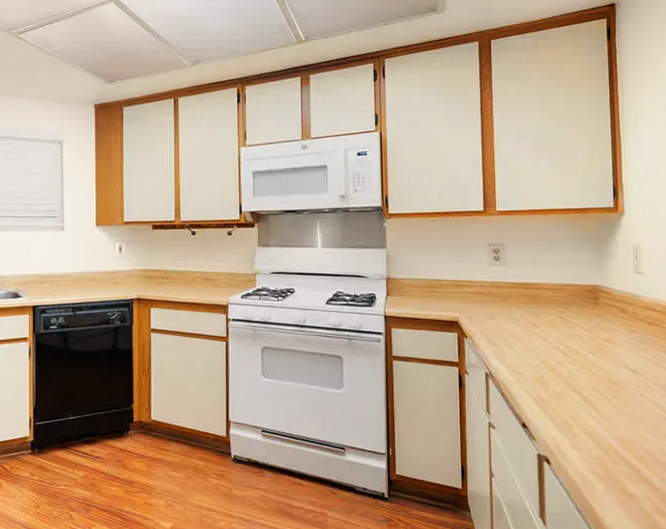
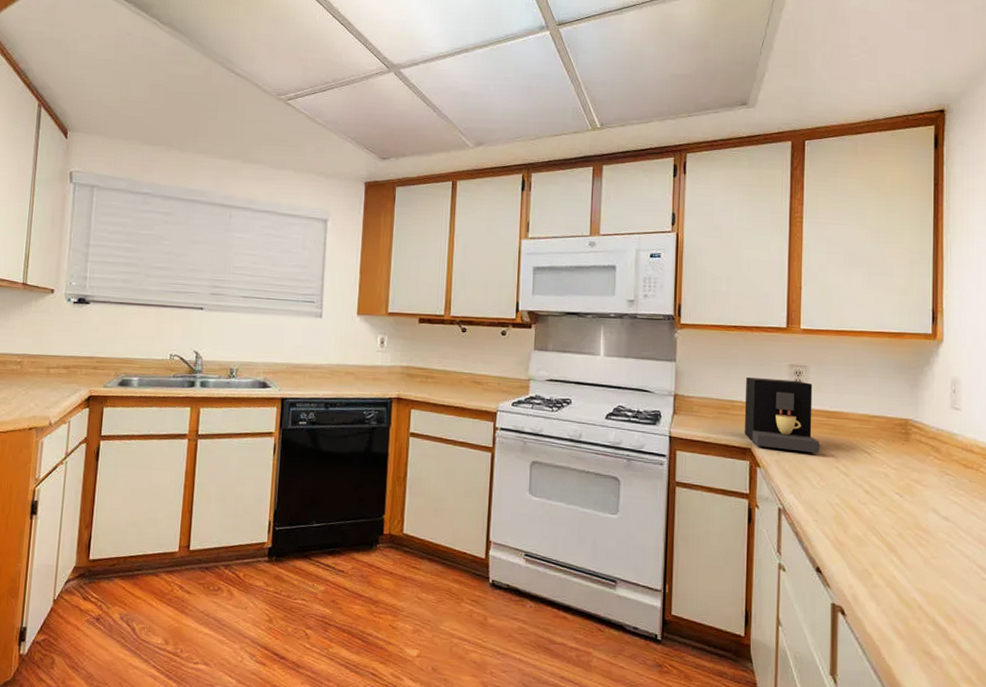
coffee maker: none [450,258,520,321] -> present [744,377,820,453]

